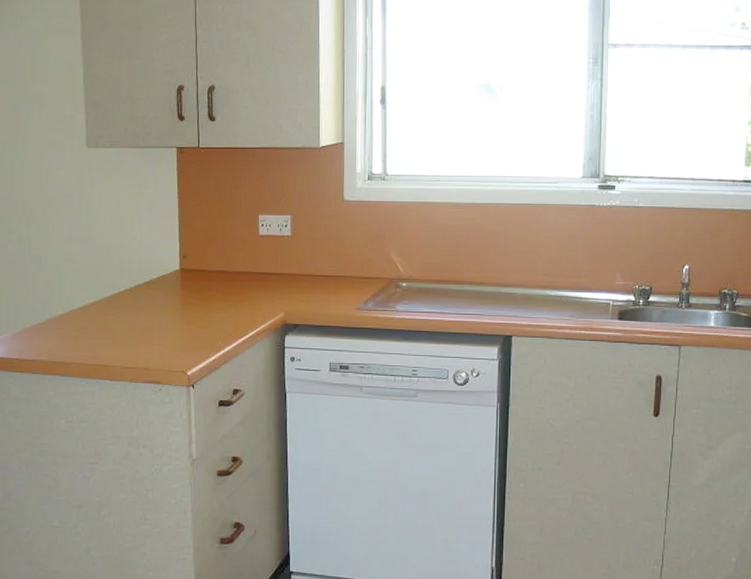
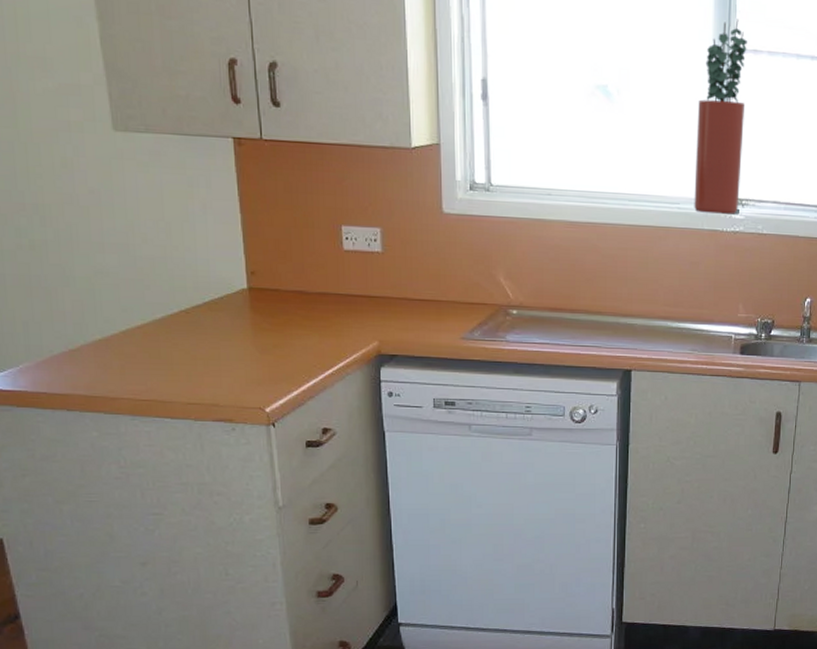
vase: none [571,19,621,190] -> present [694,19,747,214]

